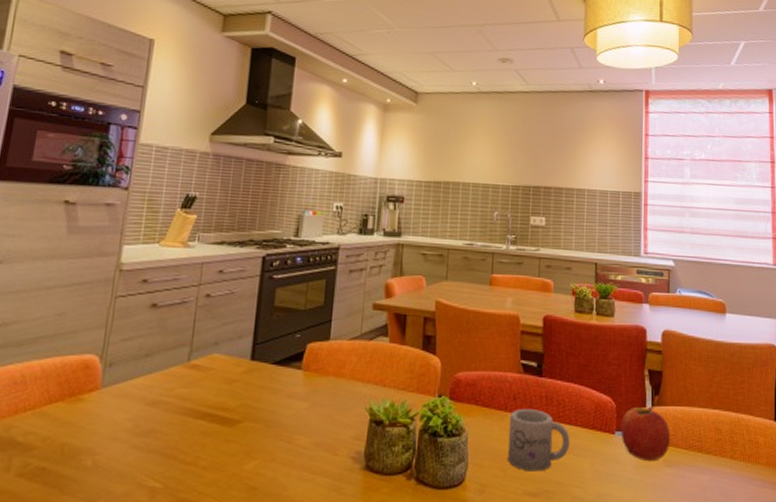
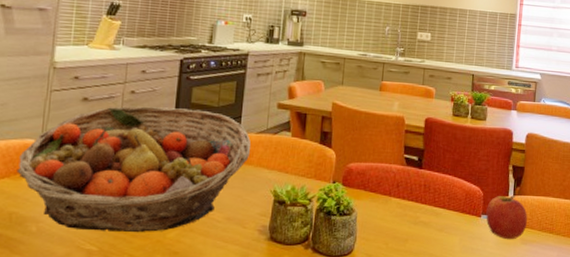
fruit basket: none [72,311,343,465] -> present [16,106,251,233]
mug: present [507,408,570,472] -> none [389,194,443,245]

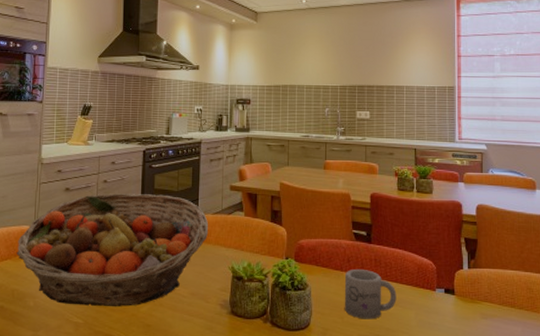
mug: none [389,194,443,245] -> present [344,268,397,320]
apple: present [486,195,527,240] -> none [441,268,485,314]

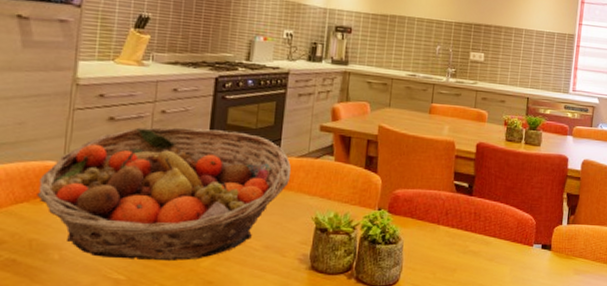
mug: present [344,268,397,320] -> none [437,222,494,275]

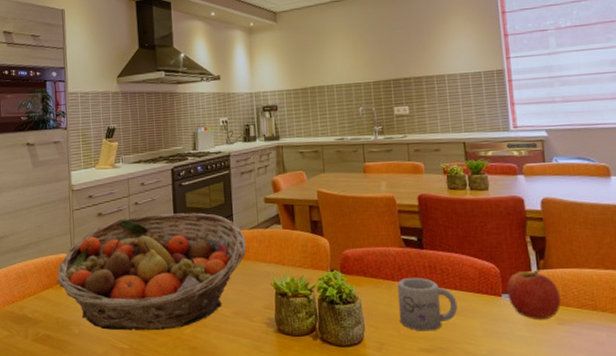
mug: none [437,222,494,275] -> present [396,277,458,331]
apple: none [538,224,581,270] -> present [507,270,561,320]

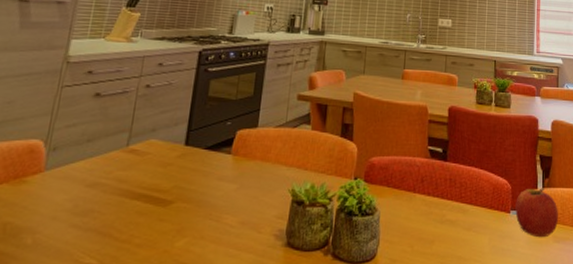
fruit basket: present [57,212,247,331] -> none [17,100,269,243]
mug: present [396,277,458,331] -> none [414,189,471,247]

